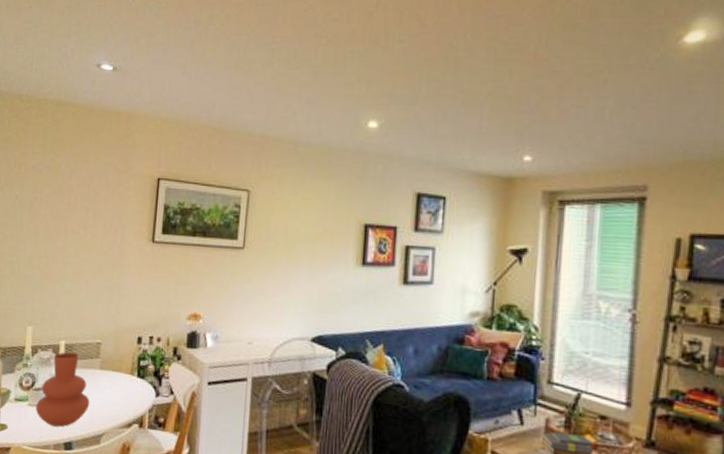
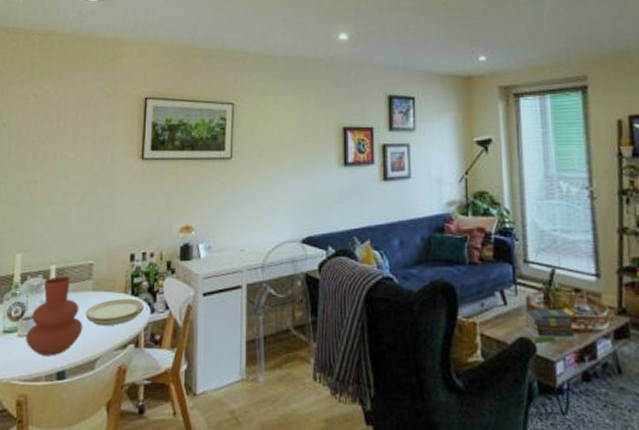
plate: none [92,379,149,405] -> present [85,298,143,326]

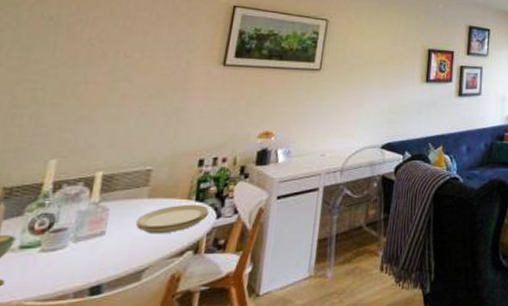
vase: present [26,276,83,356] -> none [51,184,132,271]

